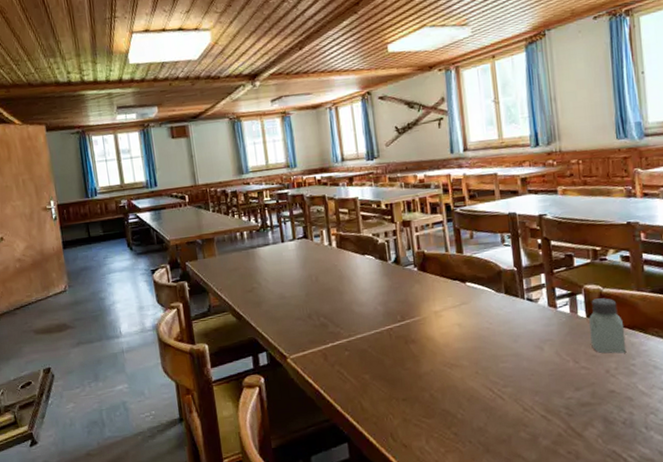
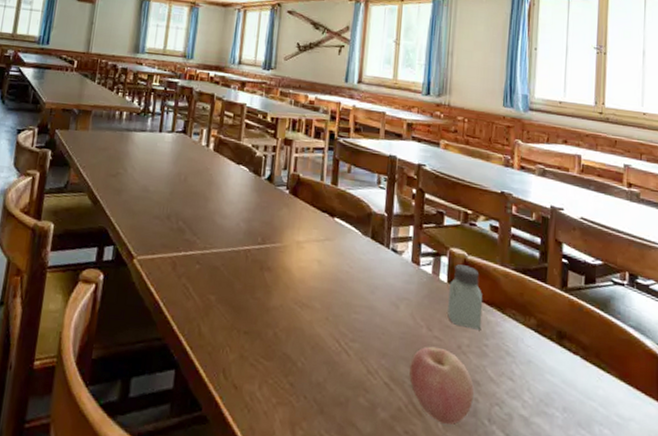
apple: none [563,375,628,440] -> present [409,346,474,426]

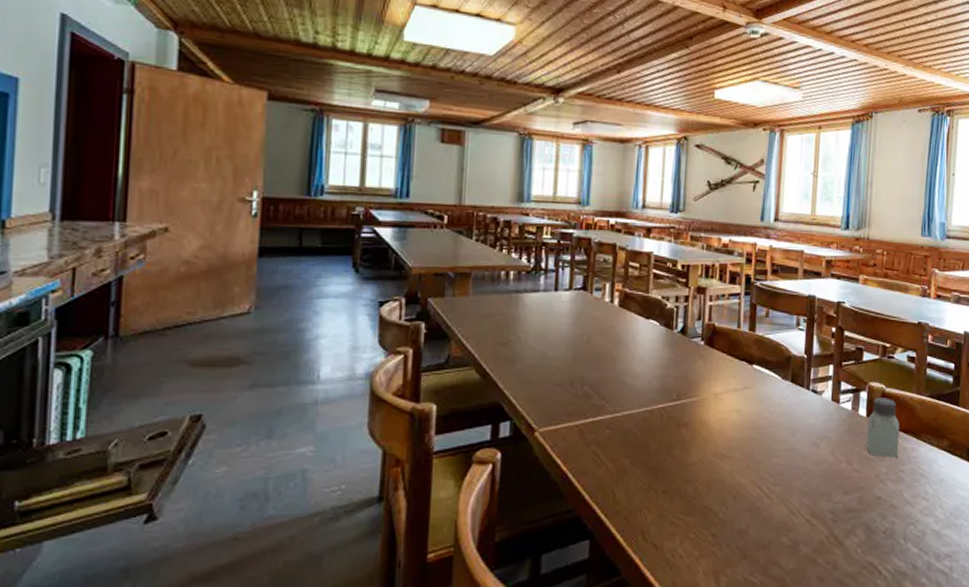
apple: present [409,346,474,426] -> none [830,479,891,550]

